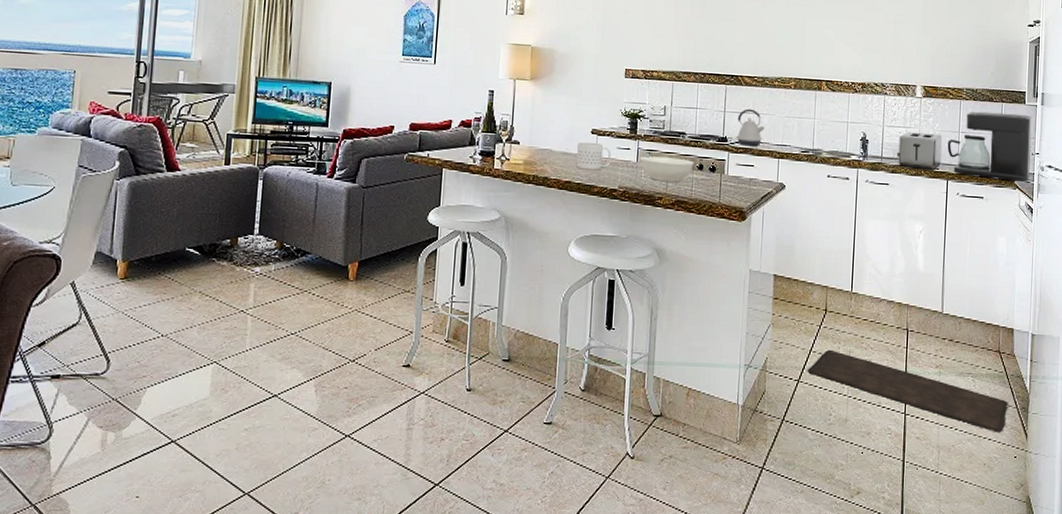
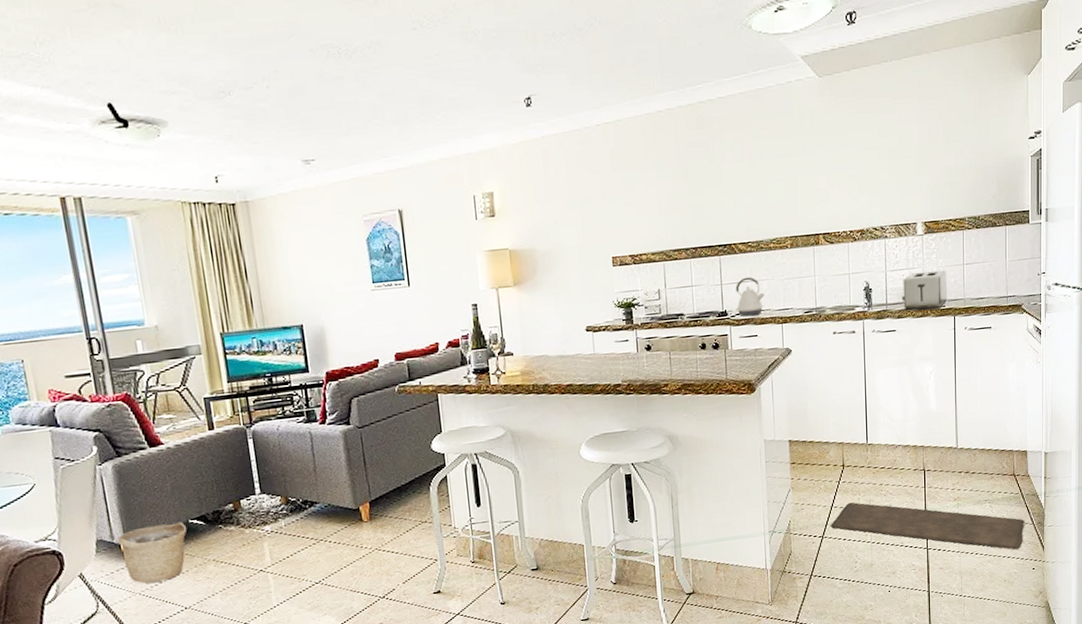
basket: none [115,247,183,305] -> present [118,522,187,584]
mug: present [576,141,611,172] -> none [573,339,610,371]
bowl: present [639,156,694,183] -> none [639,340,697,368]
coffee maker: present [947,111,1032,182] -> none [952,234,1037,308]

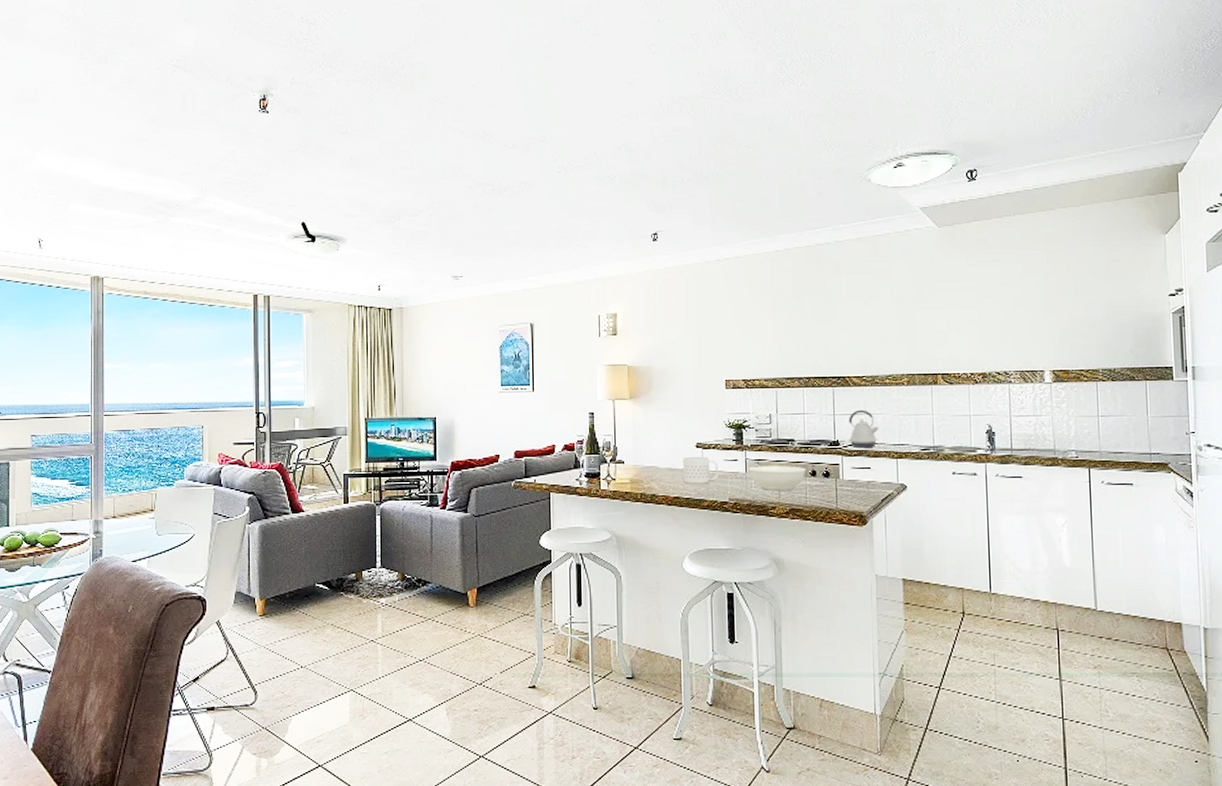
basket: present [118,522,187,584] -> none [254,585,313,639]
mug: none [573,339,610,371] -> present [683,456,719,486]
bowl: none [639,340,697,368] -> present [748,466,807,491]
doormat: present [830,502,1026,550] -> none [948,654,1184,736]
toaster: present [902,270,948,311] -> none [1029,420,1081,460]

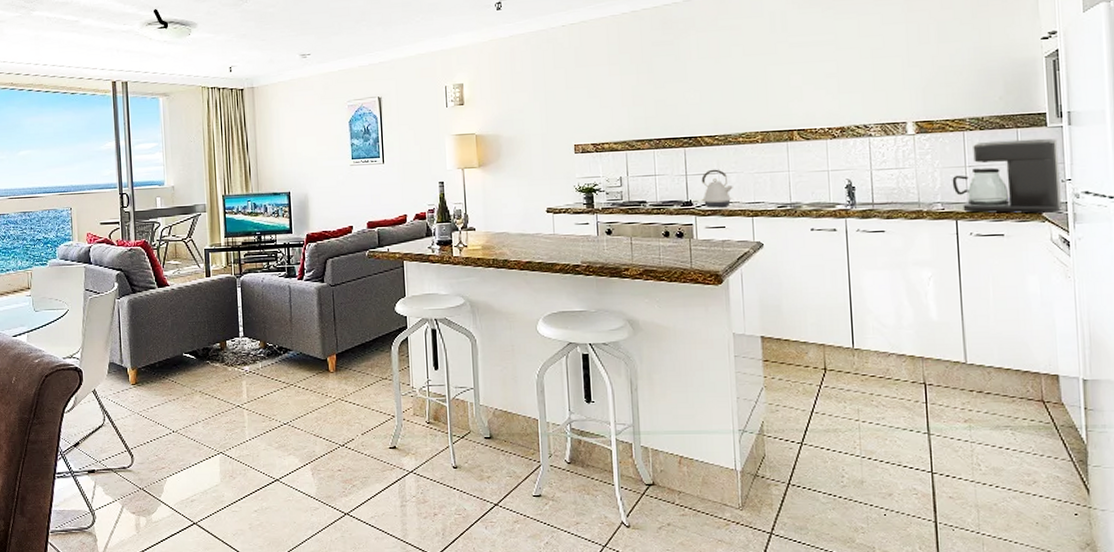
mug: present [683,456,719,486] -> none [534,221,570,250]
bowl: present [748,466,807,491] -> none [600,227,659,253]
coffee maker: none [1086,391,1186,464] -> present [952,138,1062,213]

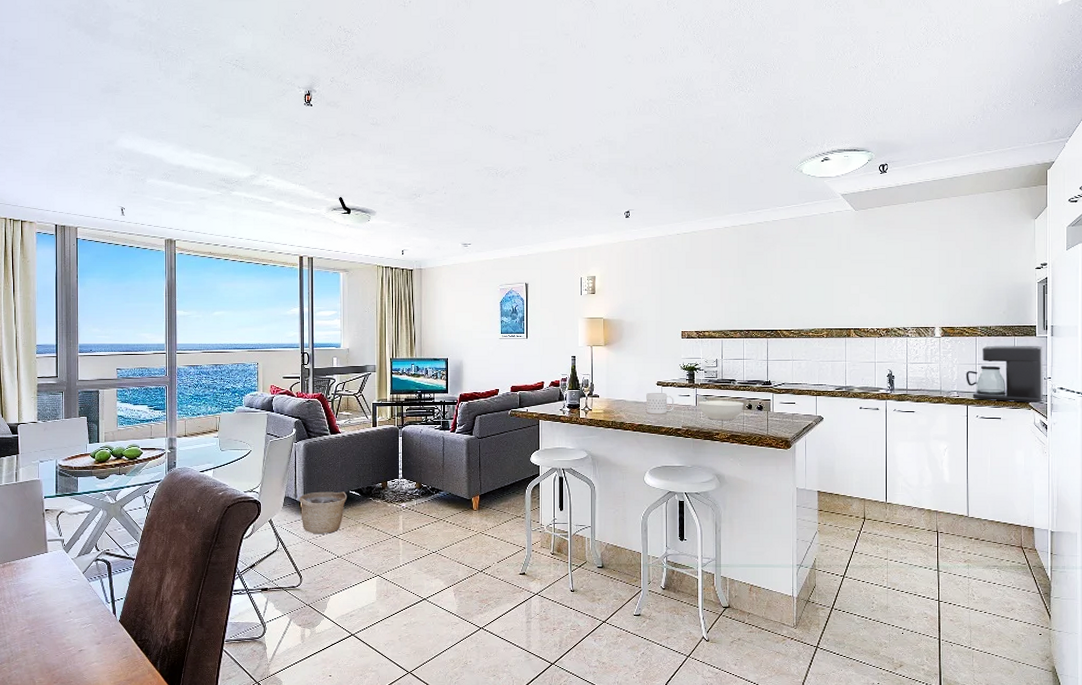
basket: none [126,354,181,406] -> present [299,491,348,535]
mug: none [534,221,570,250] -> present [646,392,674,416]
bowl: none [600,227,659,253] -> present [698,401,744,421]
kettle: present [701,169,733,208] -> none [778,356,803,388]

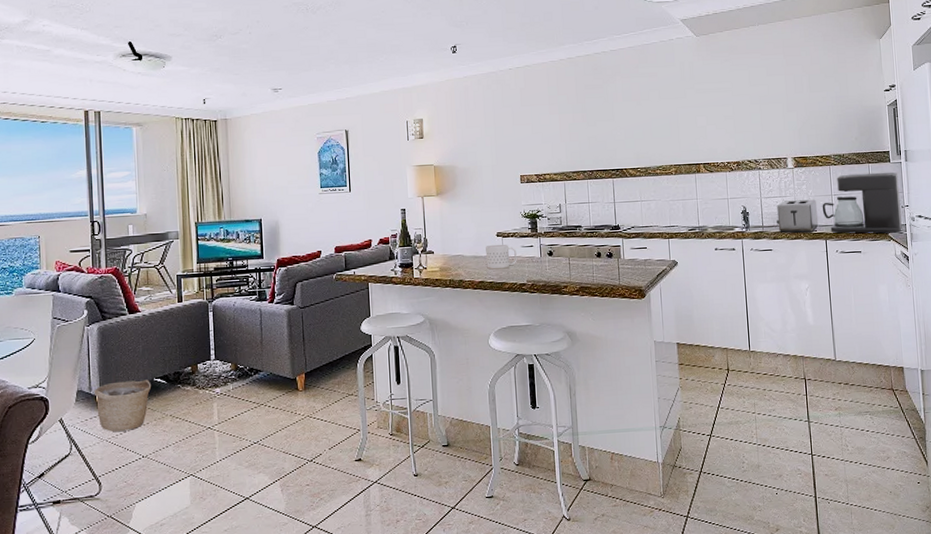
bowl: present [698,401,744,421] -> none [542,249,593,272]
toaster: none [921,367,961,398] -> present [777,199,819,234]

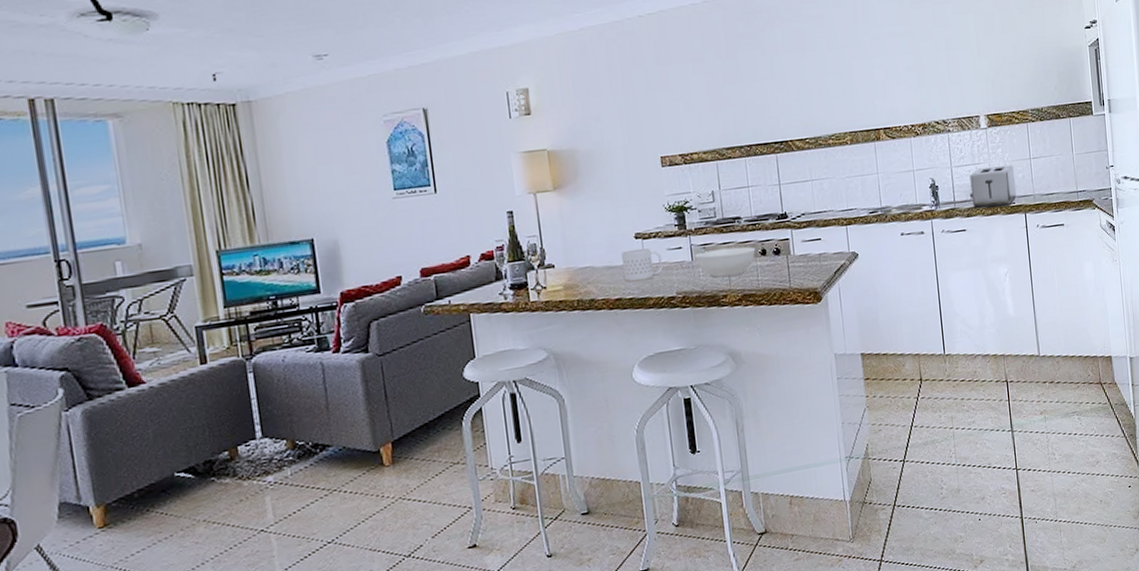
basket: present [95,380,152,432] -> none [86,476,172,554]
bowl: none [542,249,593,272] -> present [694,246,756,278]
coffee maker: present [822,172,902,234] -> none [1020,126,1107,204]

